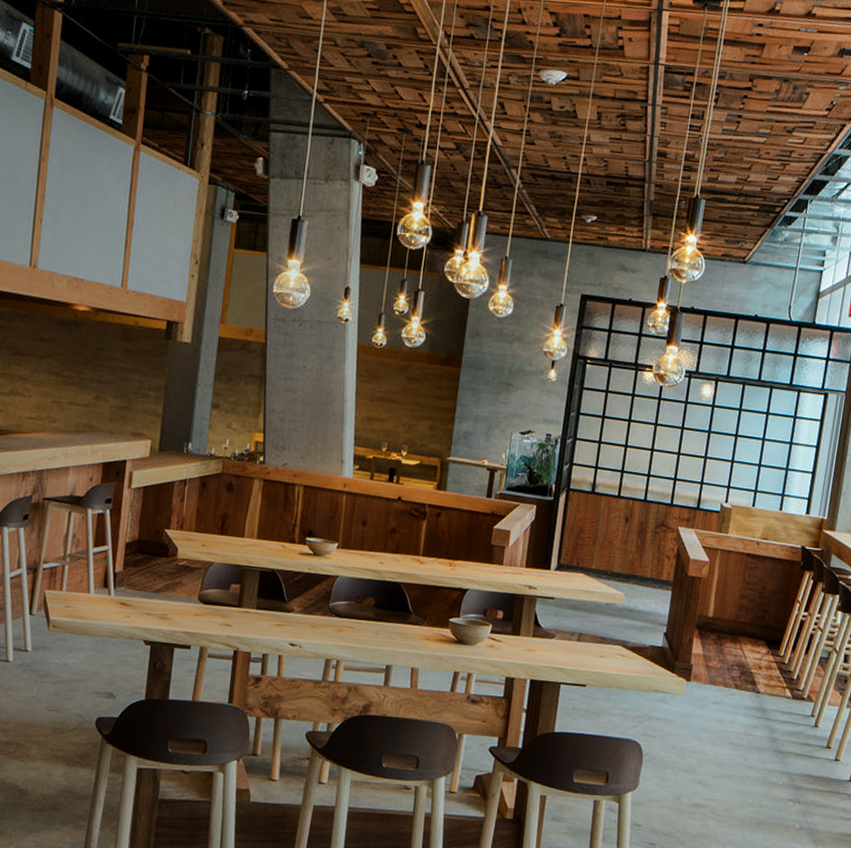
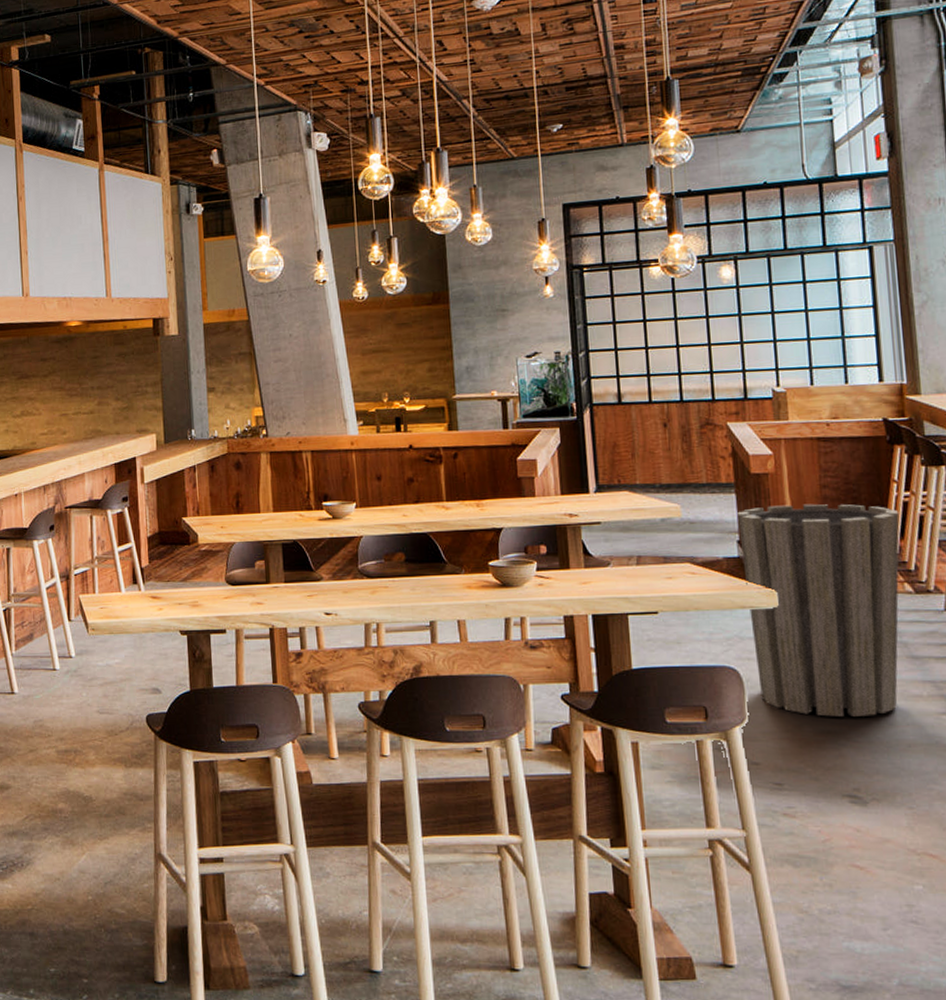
trash can: none [654,606,796,796] -> present [737,504,900,717]

